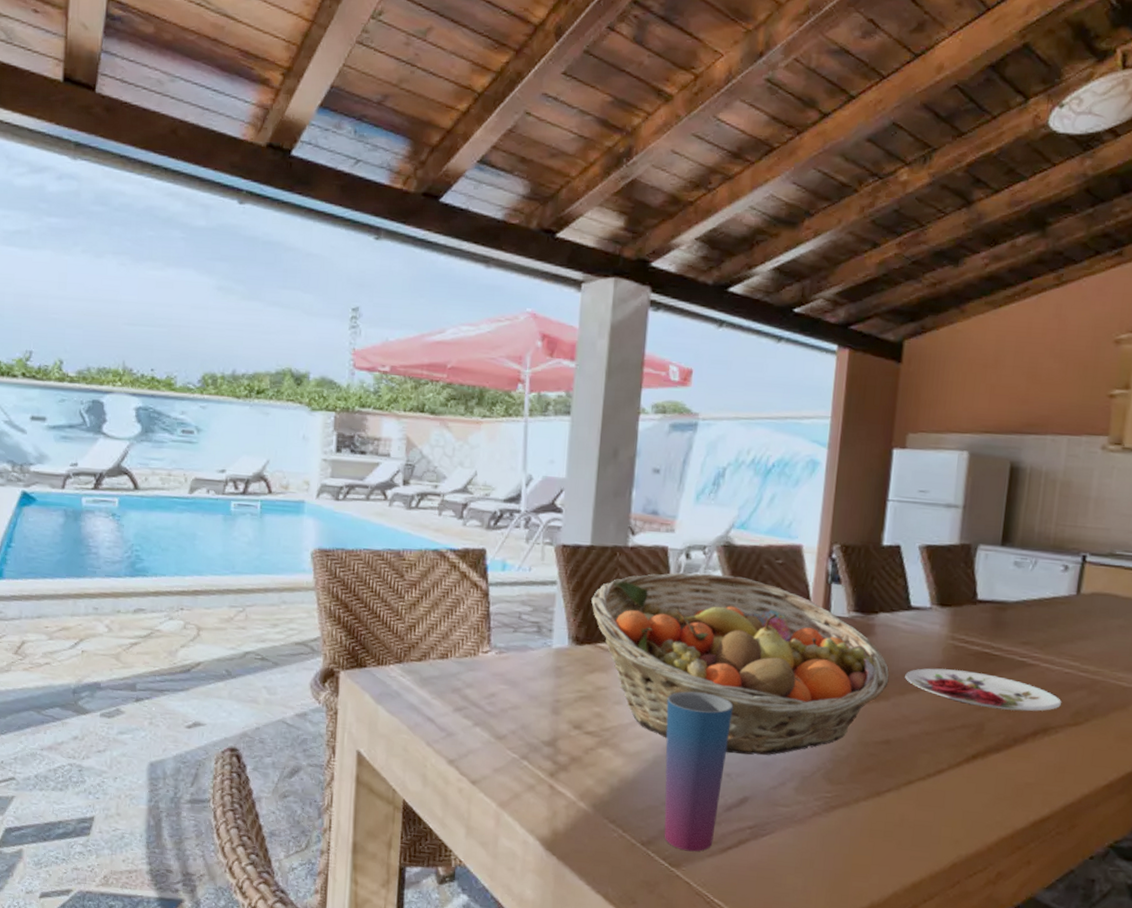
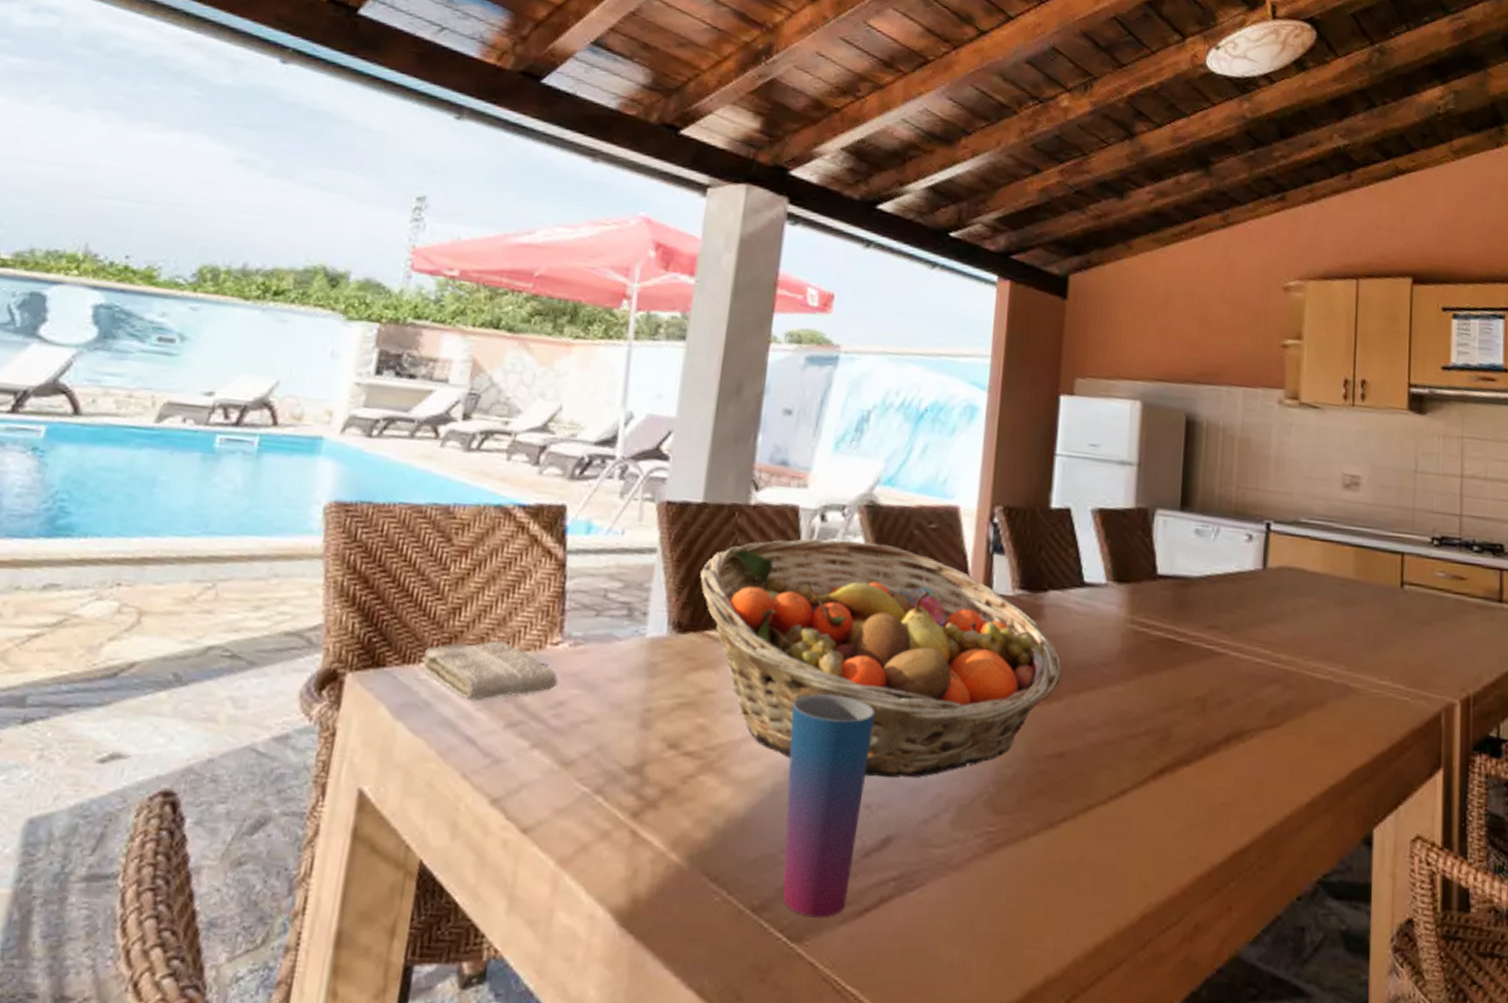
washcloth: none [391,649,489,692] -> present [422,641,558,700]
plate: present [905,668,1061,712] -> none [1079,659,1254,712]

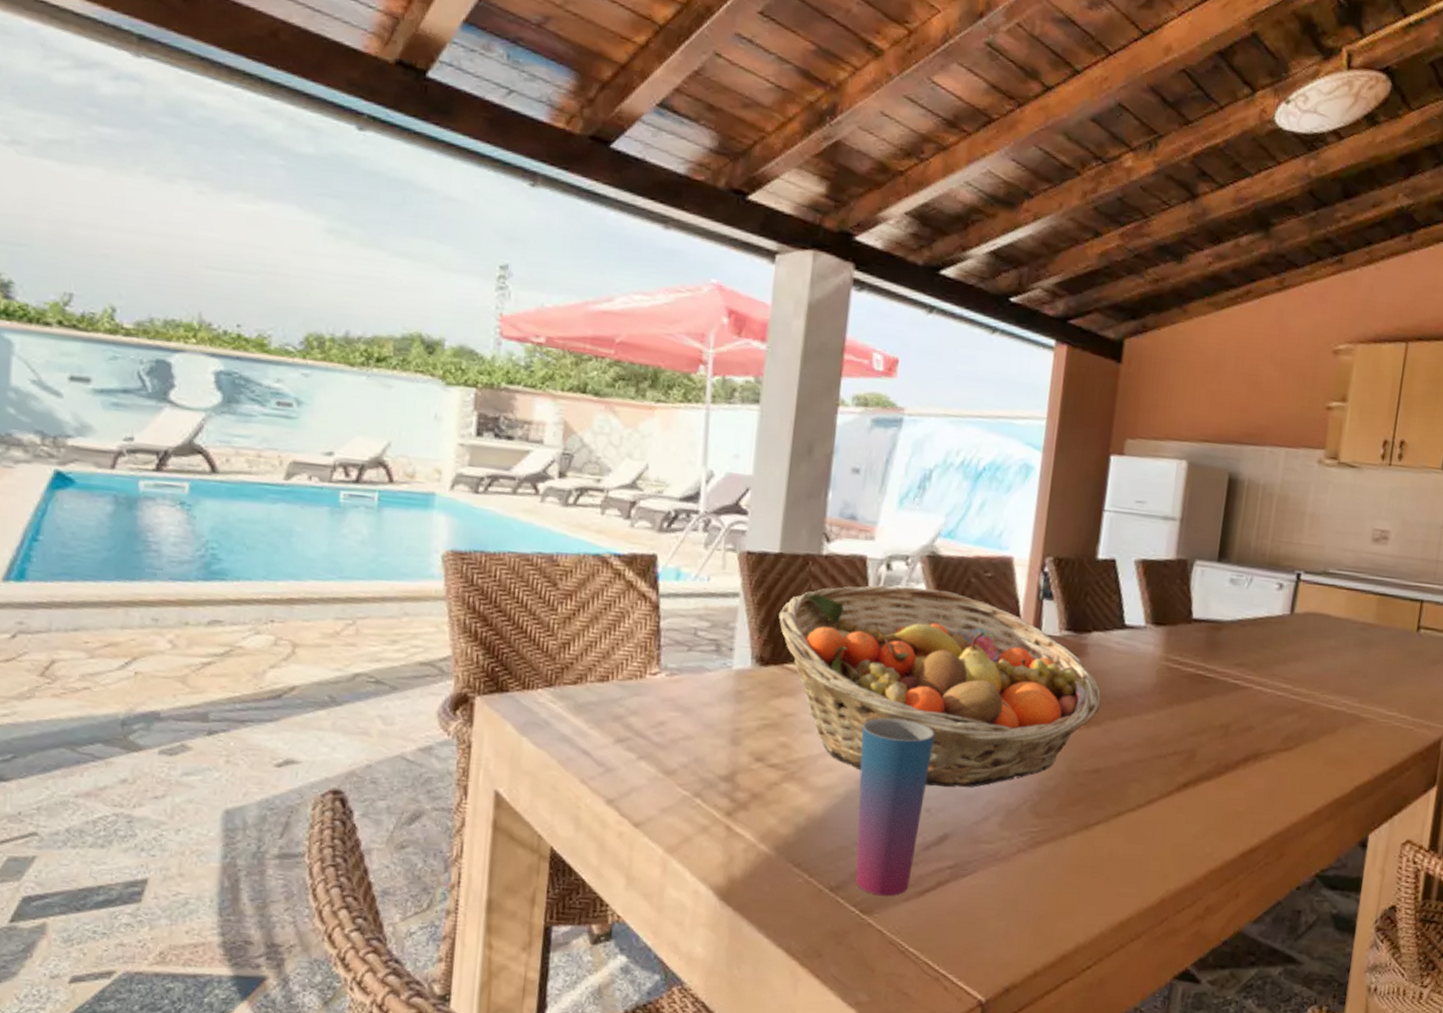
washcloth: present [422,641,558,700] -> none [539,671,658,720]

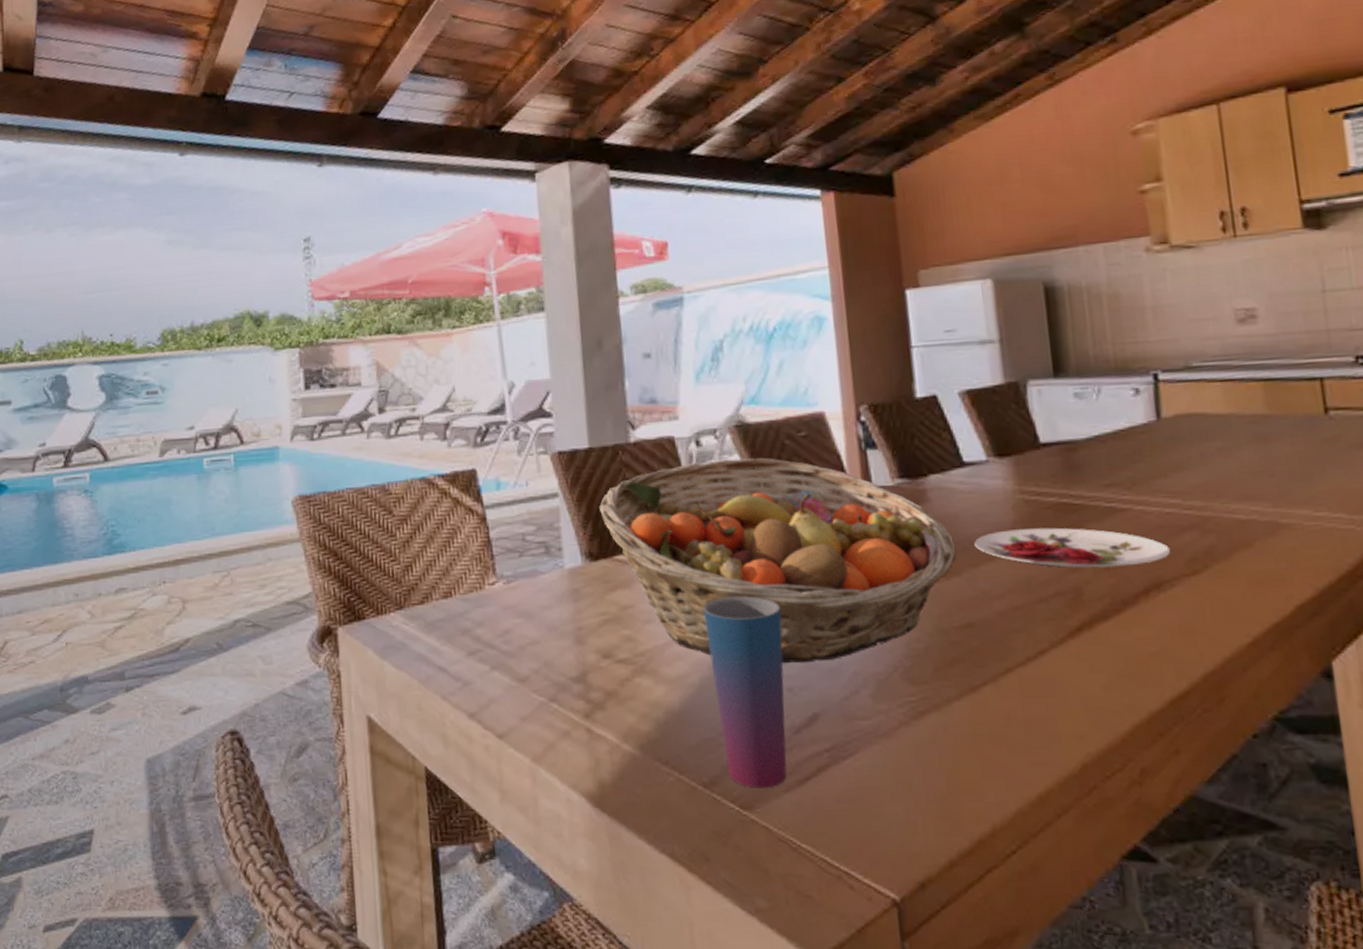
plate: none [1117,691,1273,737] -> present [974,527,1170,568]

